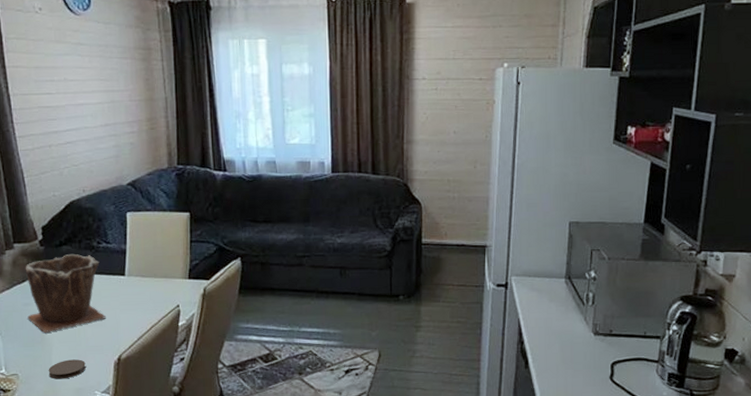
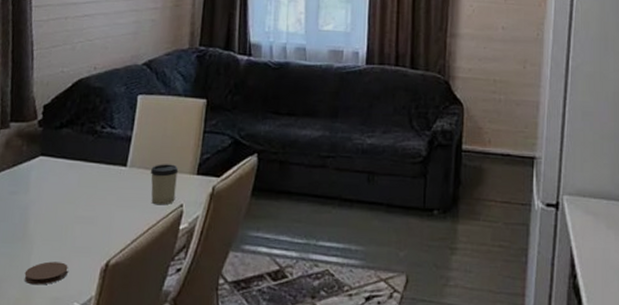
plant pot: present [25,253,106,333] -> none [11,137,101,228]
cup: none [146,271,172,307] -> present [150,164,179,205]

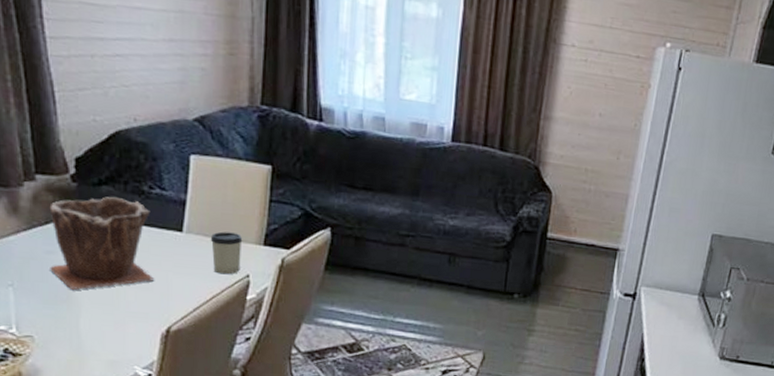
plant pot: none [11,137,101,228] -> present [49,196,154,290]
coaster: present [24,261,68,285] -> none [74,325,124,348]

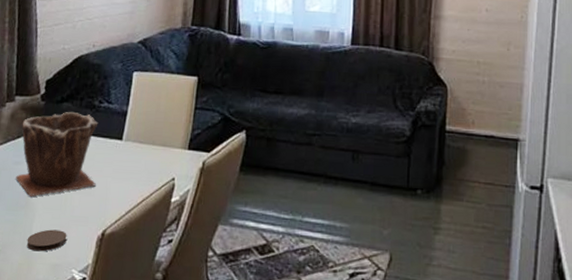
coaster: none [74,325,124,348] -> present [26,229,67,252]
cup: present [210,231,243,275] -> none [144,138,171,179]

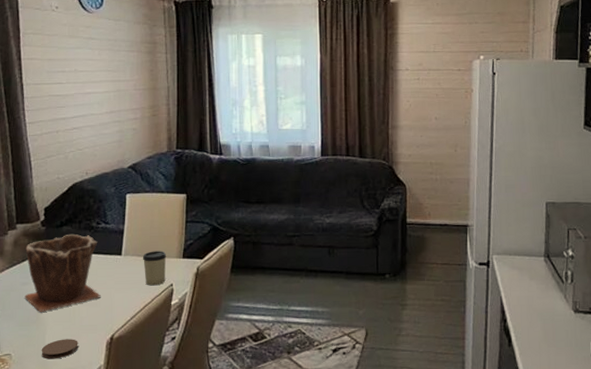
cup: none [144,138,171,179] -> present [142,251,167,286]

